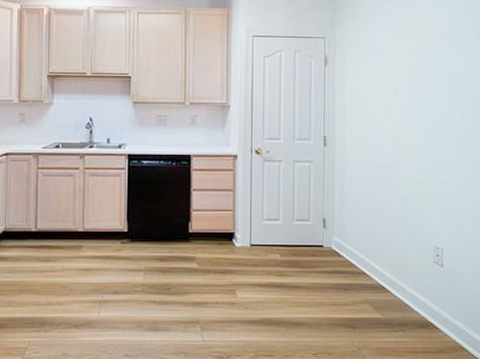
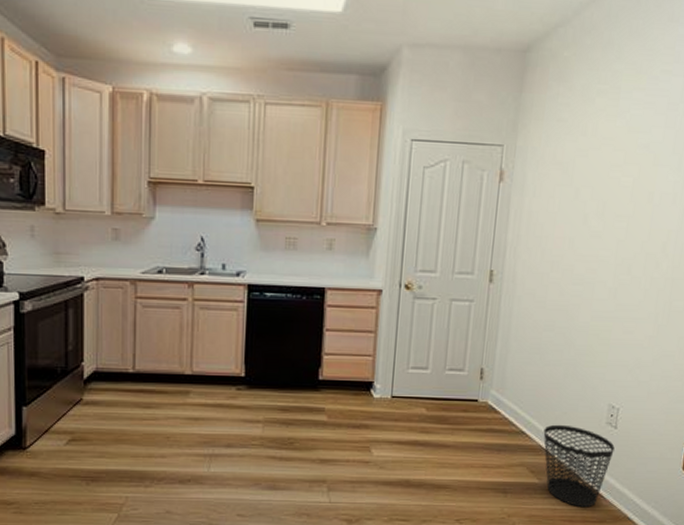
wastebasket: none [381,265,443,340] -> present [543,424,615,508]

